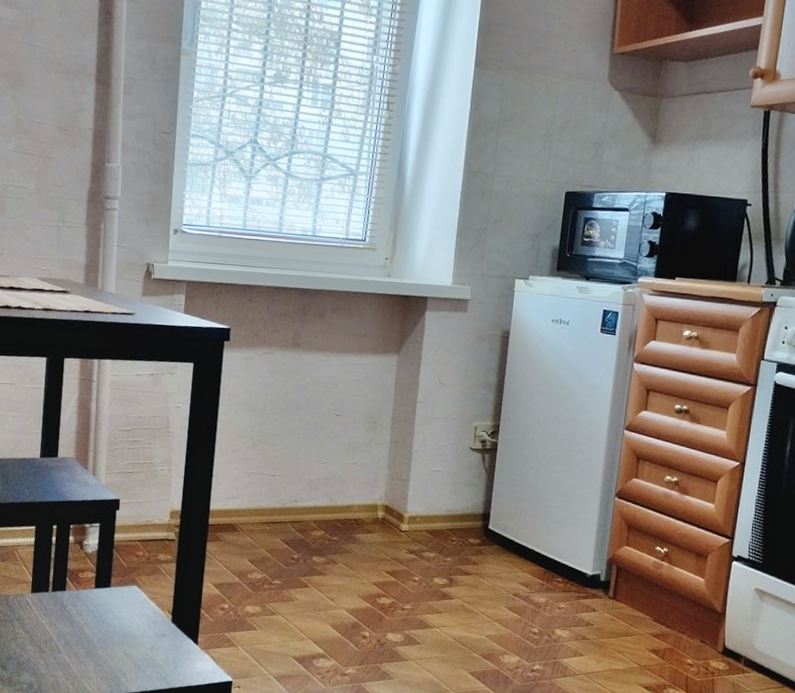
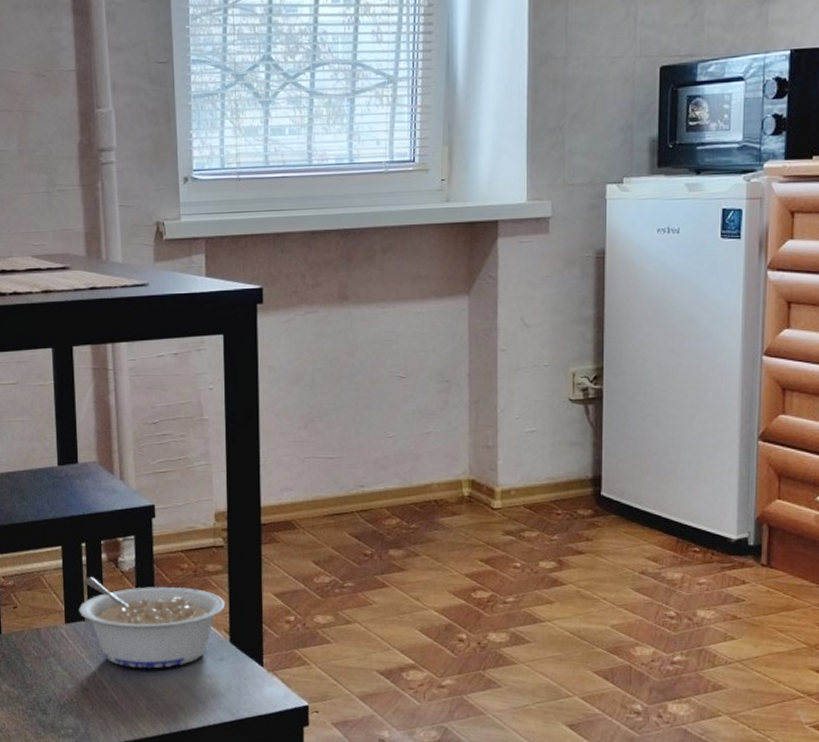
legume: none [44,555,172,639] -> present [79,577,226,669]

